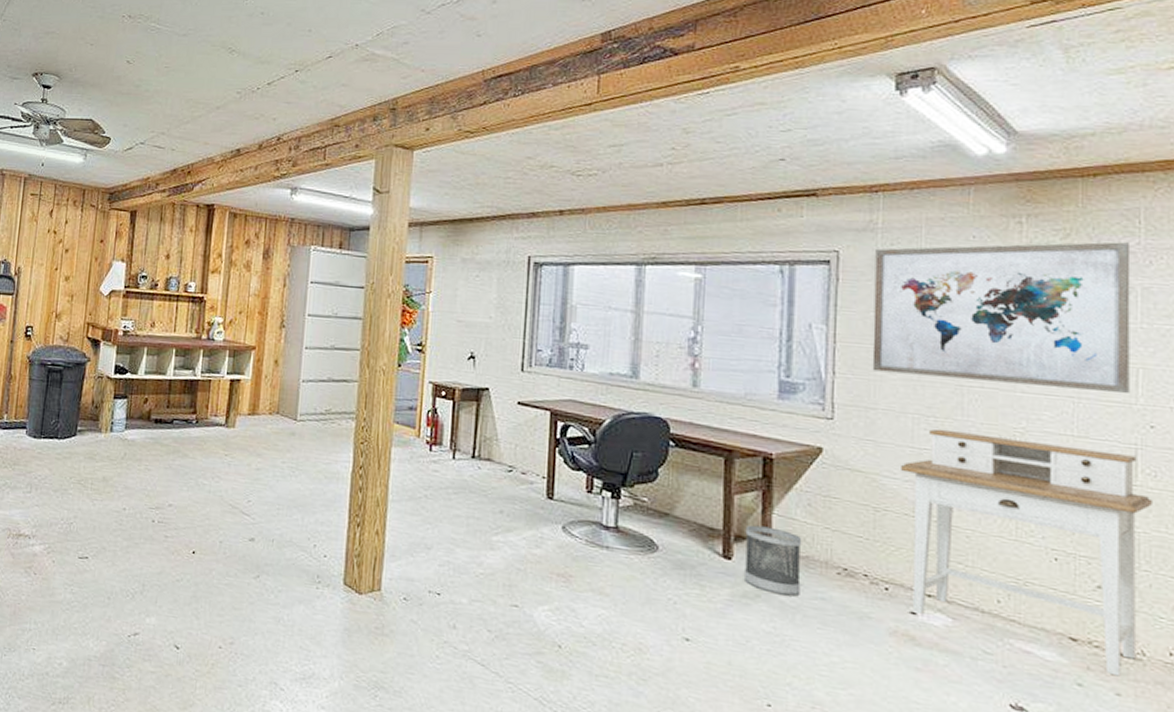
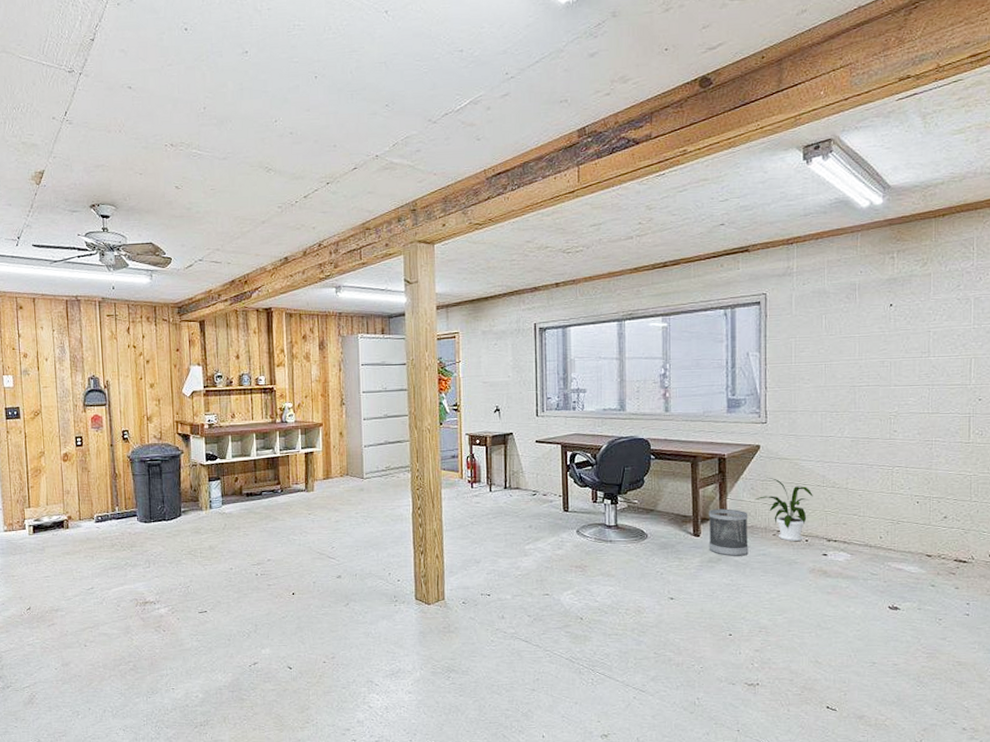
house plant: none [812,492,898,589] -> present [754,477,813,542]
wall art: present [872,242,1131,393] -> none [792,265,967,383]
desk: present [899,428,1152,677] -> none [813,420,979,576]

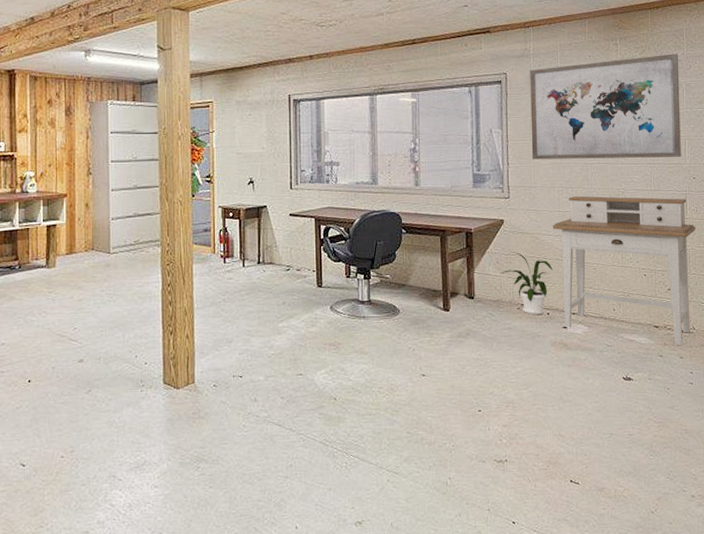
wastebasket: present [708,508,748,556] -> none [457,283,495,331]
wall art: none [792,265,967,383] -> present [530,54,681,160]
desk: none [813,420,979,576] -> present [552,196,696,346]

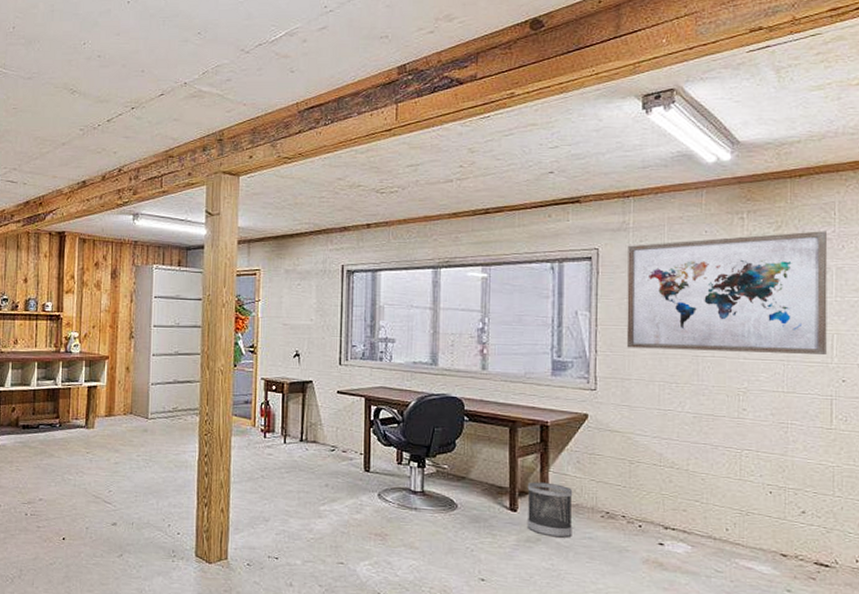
wastebasket: none [457,283,495,331] -> present [526,482,573,538]
house plant: present [500,251,553,315] -> none [580,450,648,527]
desk: present [552,196,696,346] -> none [649,392,844,582]

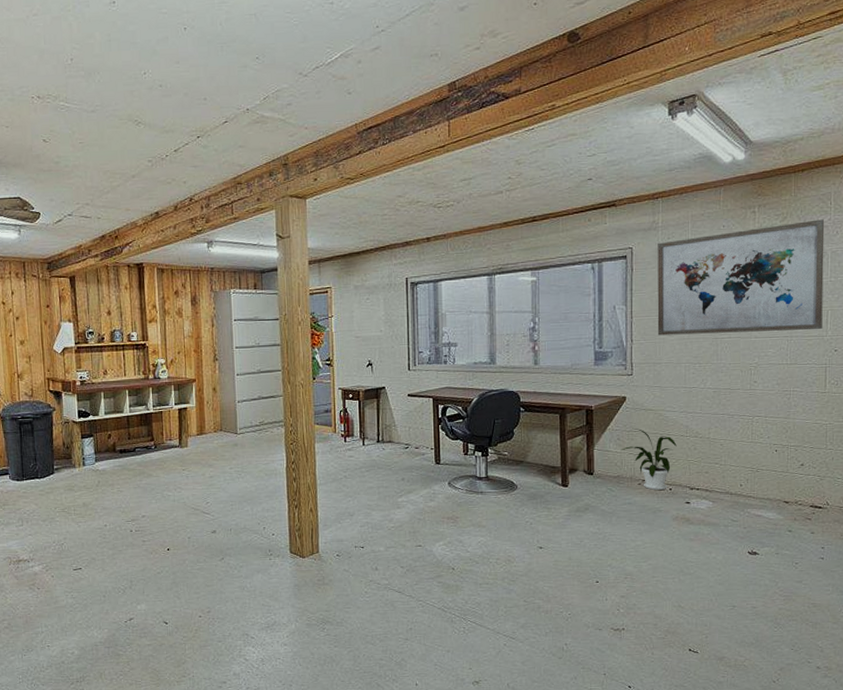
wastebasket: present [526,482,573,538] -> none [576,459,615,506]
house plant: none [580,450,648,527] -> present [620,428,677,491]

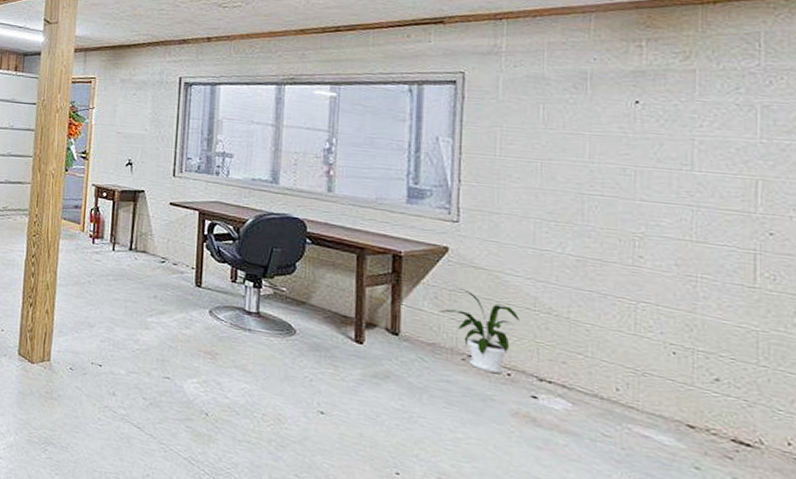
wall art: present [657,219,825,336] -> none [496,63,750,203]

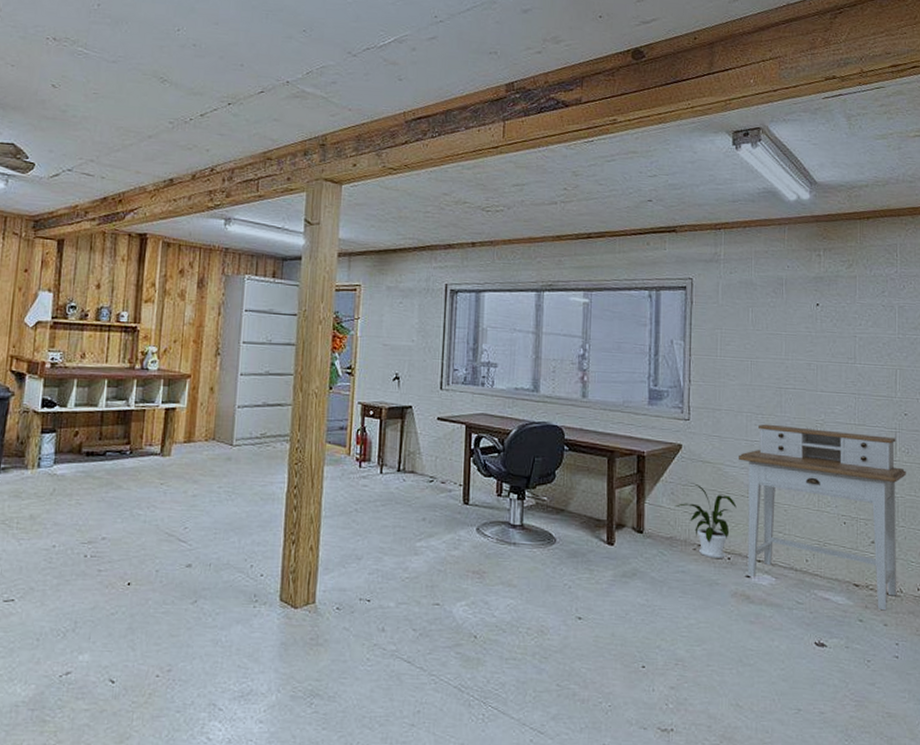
desk: none [522,232,771,462] -> present [737,424,906,611]

